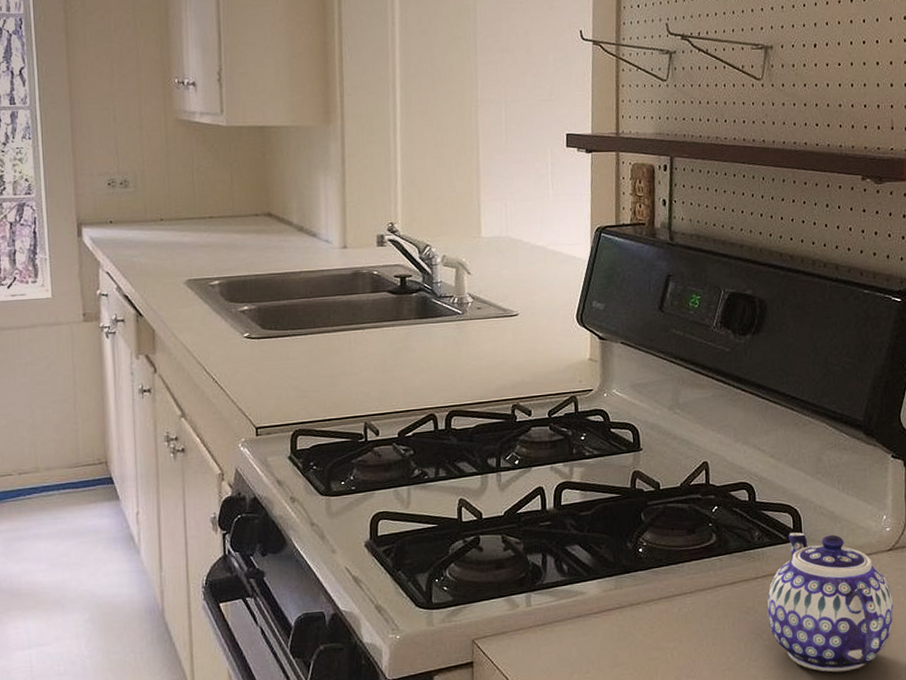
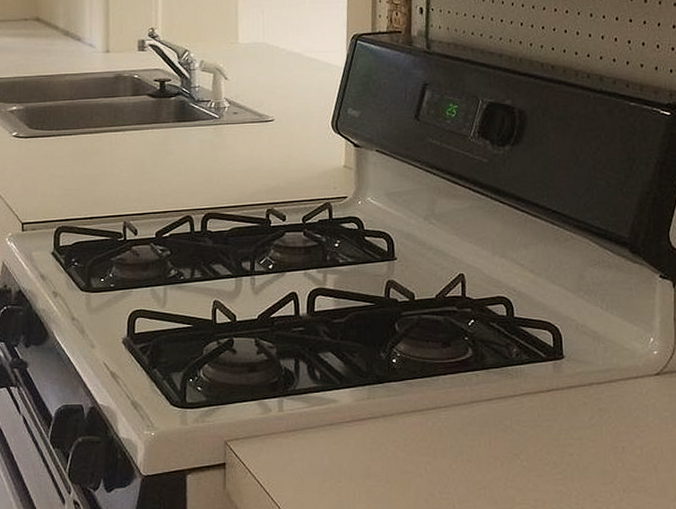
teapot: present [767,532,894,673] -> none [525,351,662,499]

